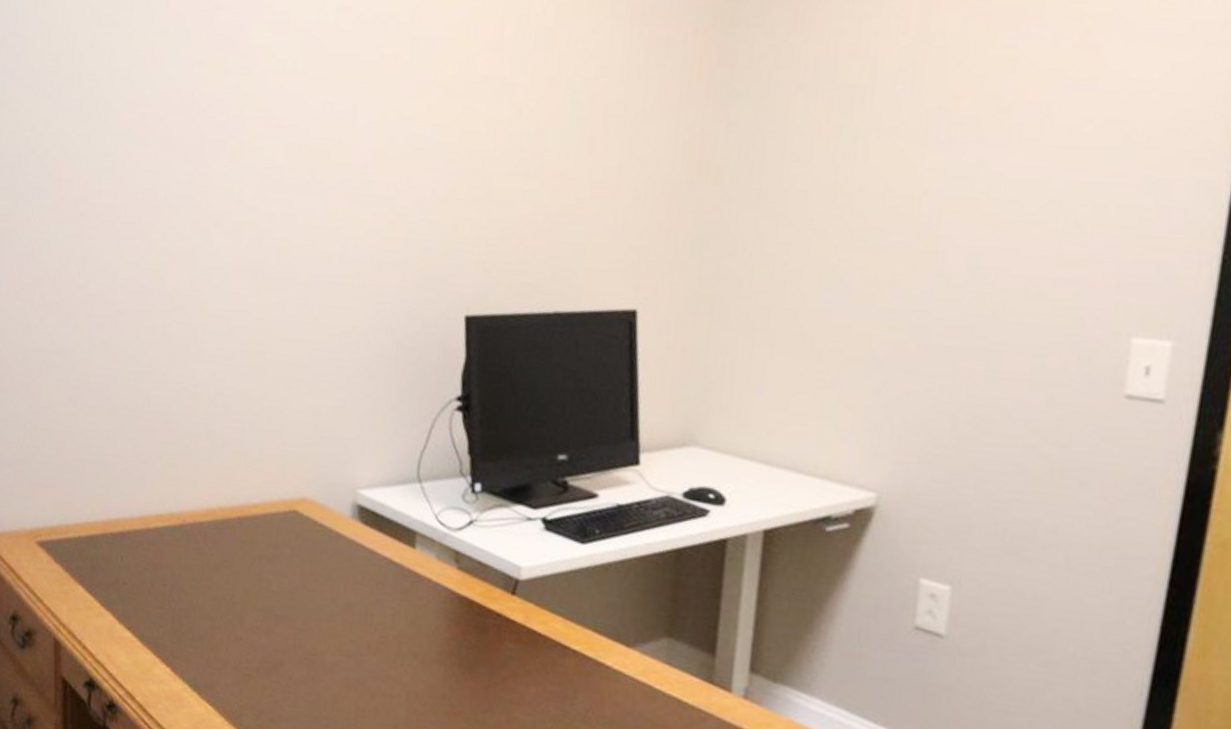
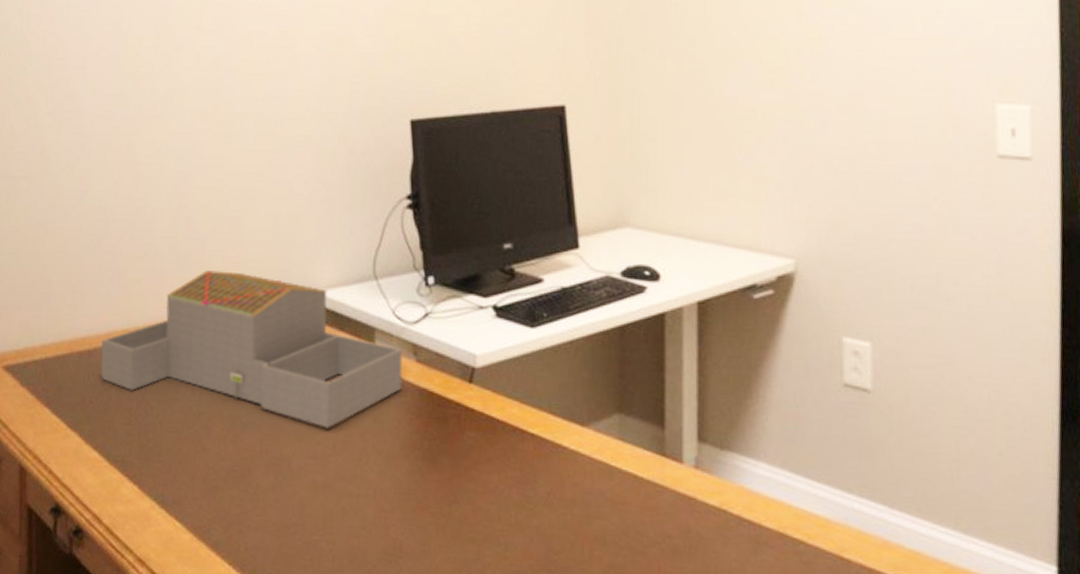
architectural model: none [134,460,444,628] -> present [100,270,403,429]

